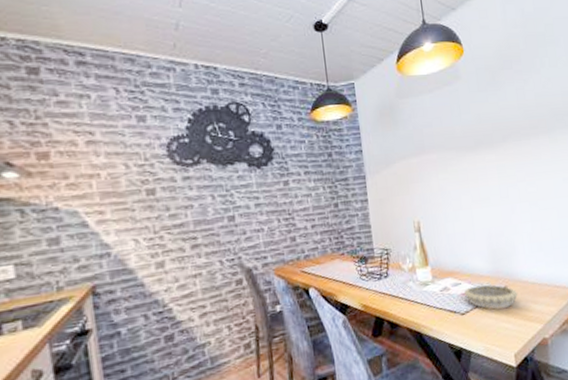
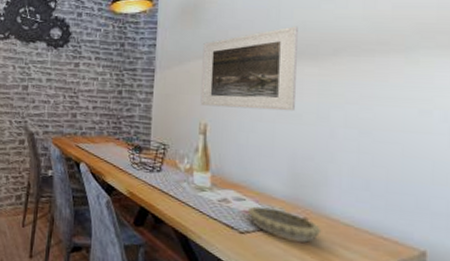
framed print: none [404,119,485,205] -> present [200,26,298,111]

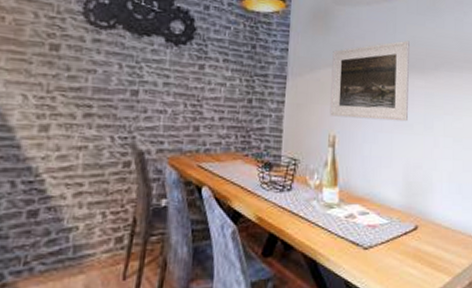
decorative bowl: present [247,206,322,243] -> none [370,219,429,250]

